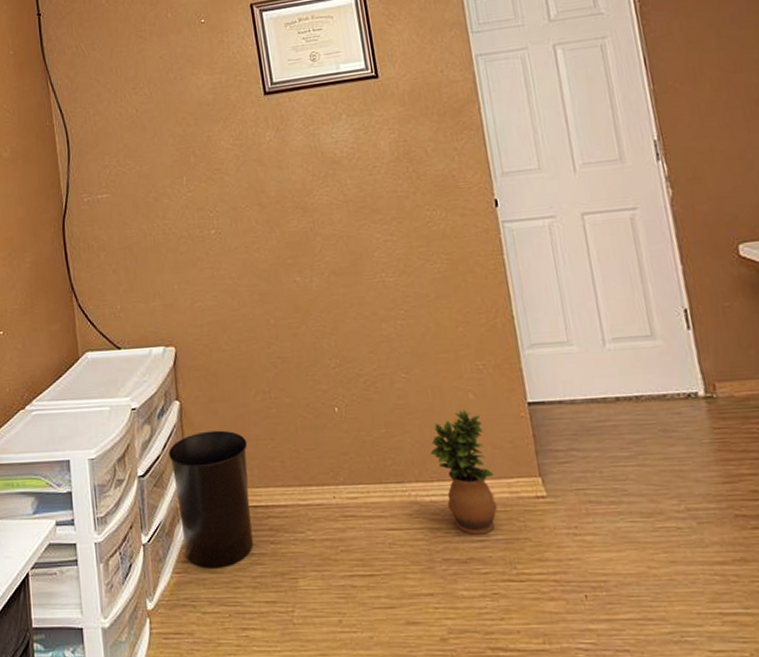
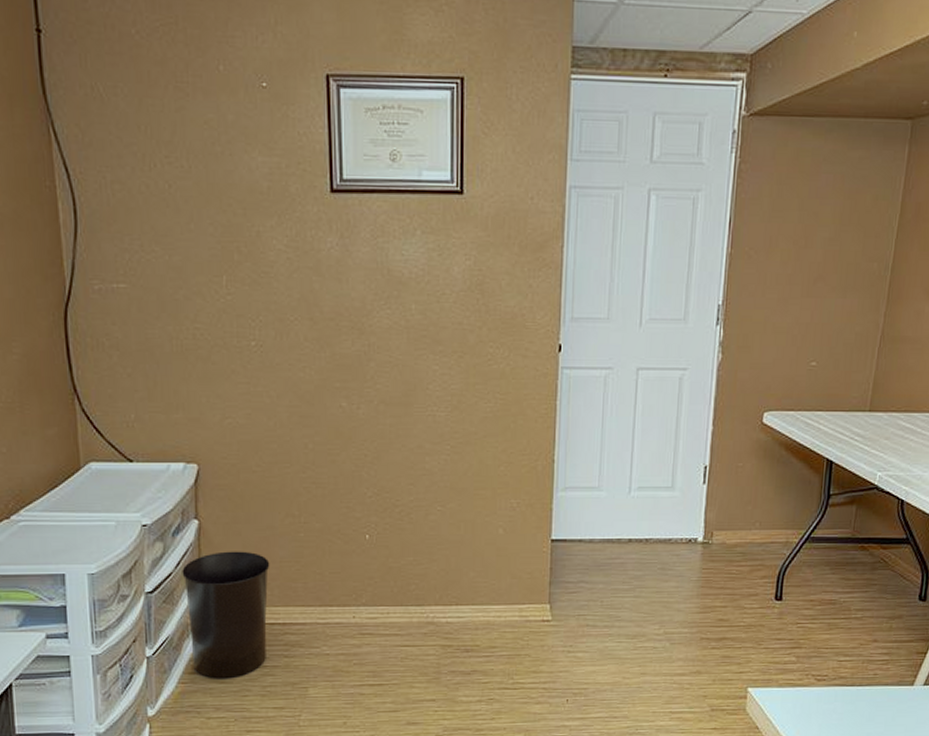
potted plant: present [430,409,498,535] -> none [453,543,508,651]

